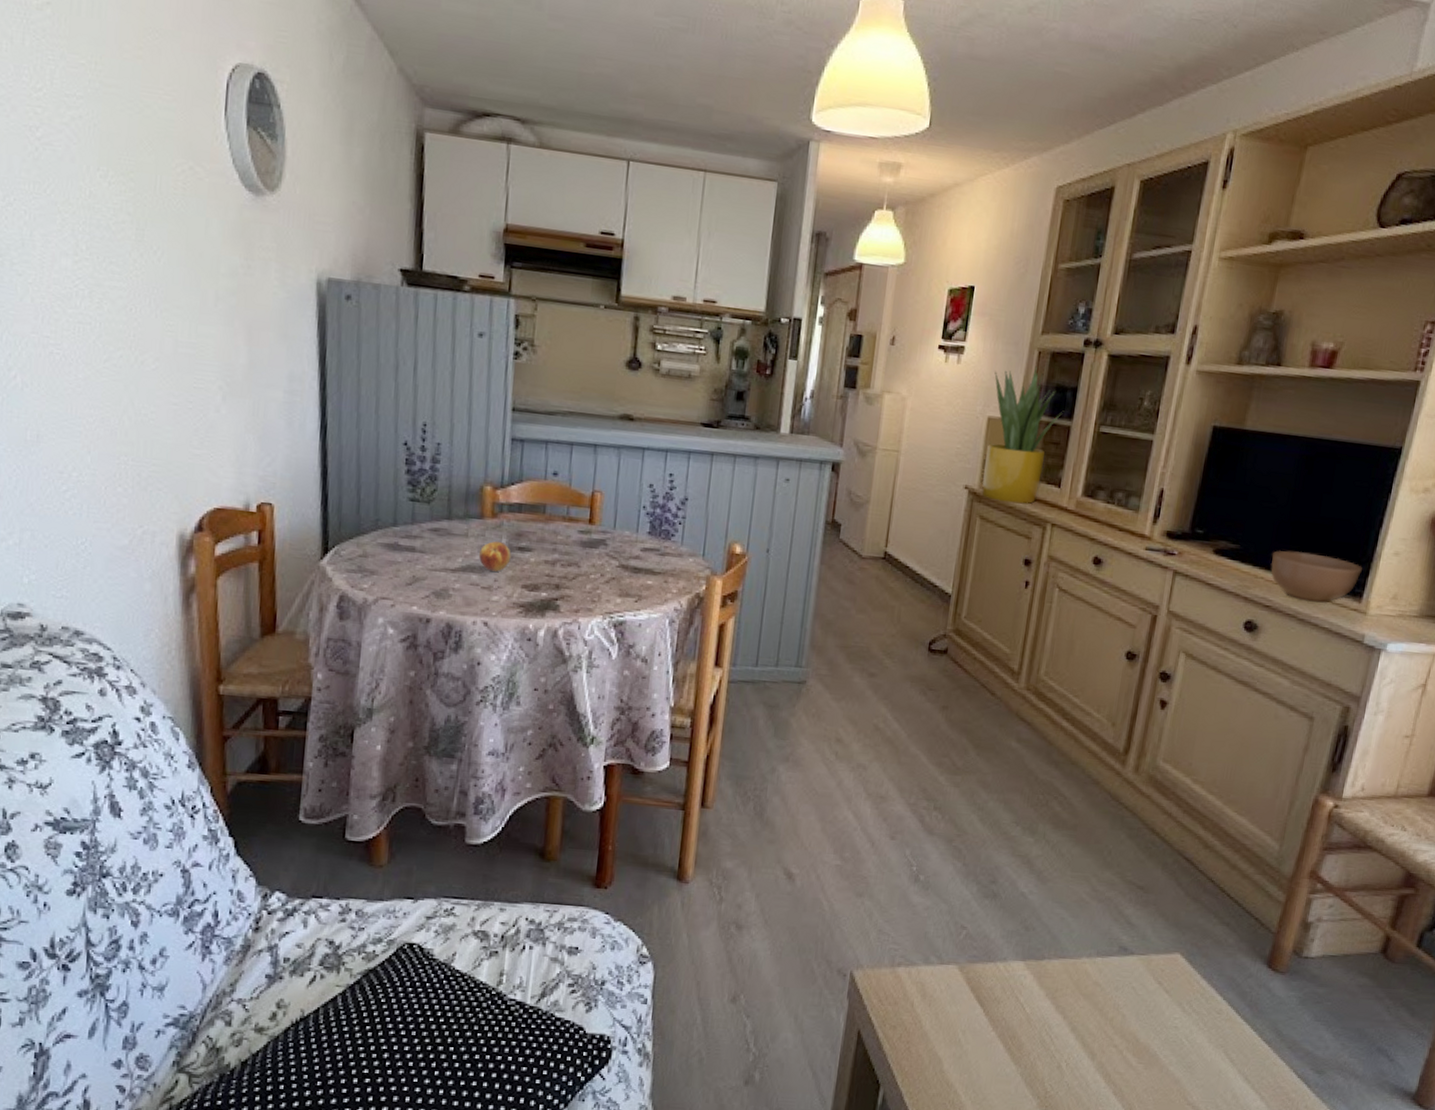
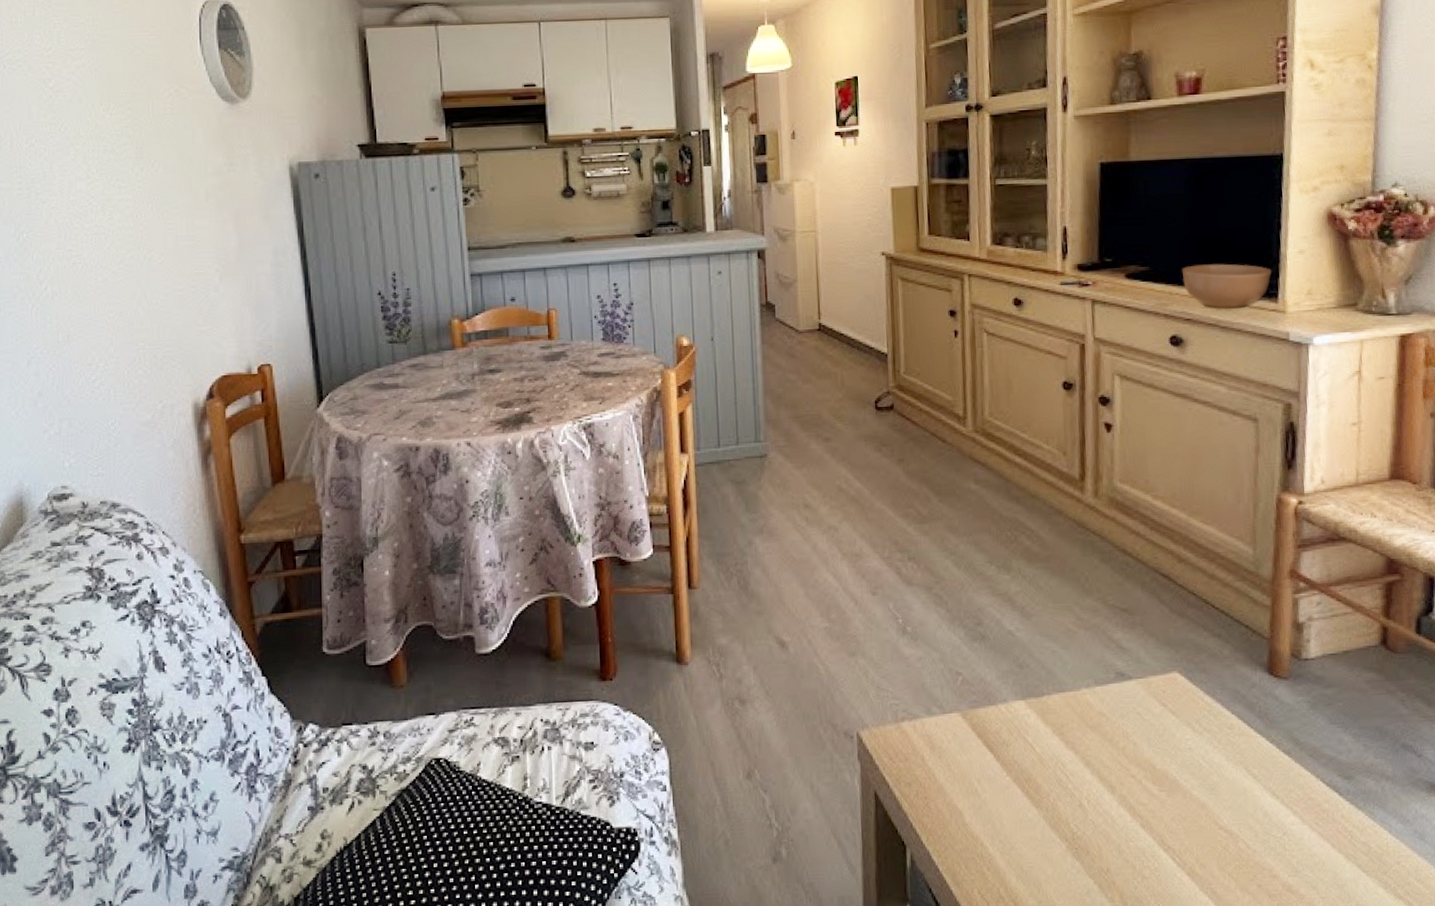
fruit: present [478,540,511,572] -> none [454,367,484,395]
planter: present [981,366,1065,505] -> none [890,136,960,262]

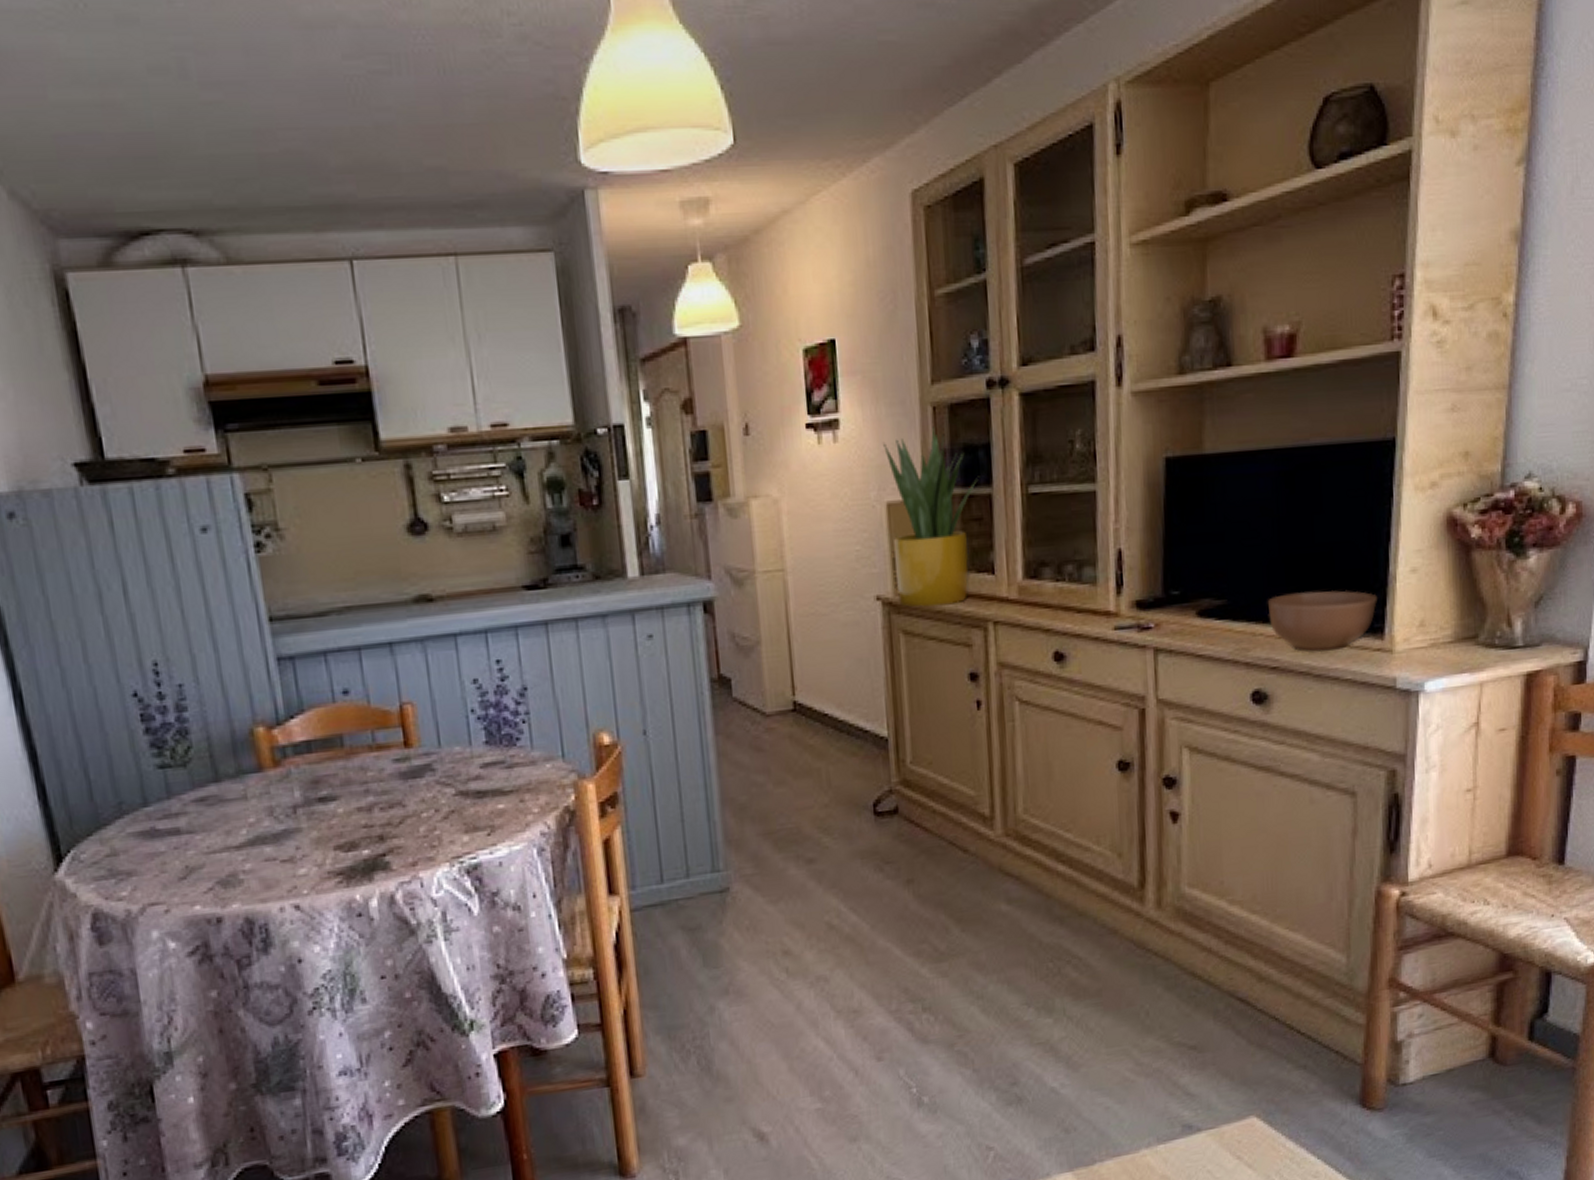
planter: none [890,136,960,262] -> present [883,426,980,608]

